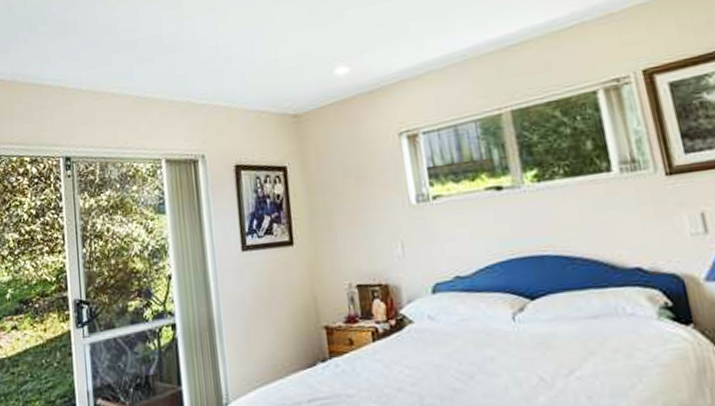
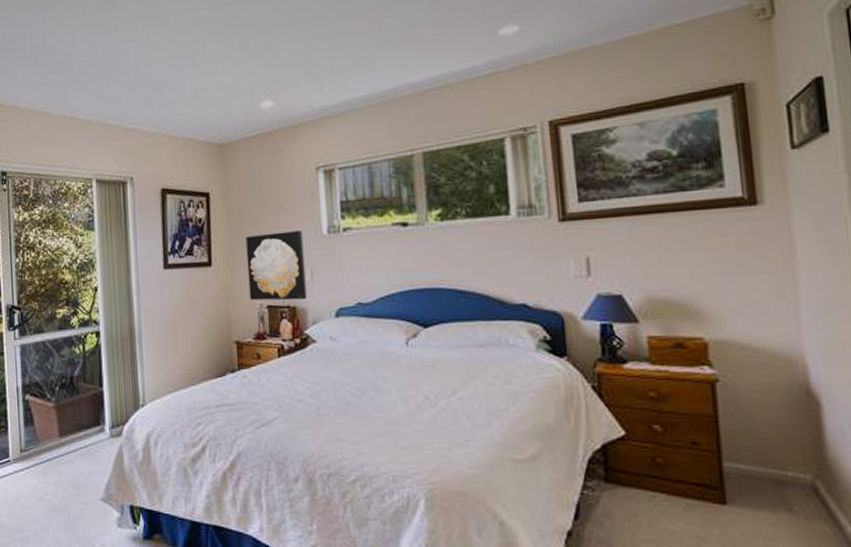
wall art: none [328,201,400,281] -> present [245,231,307,301]

